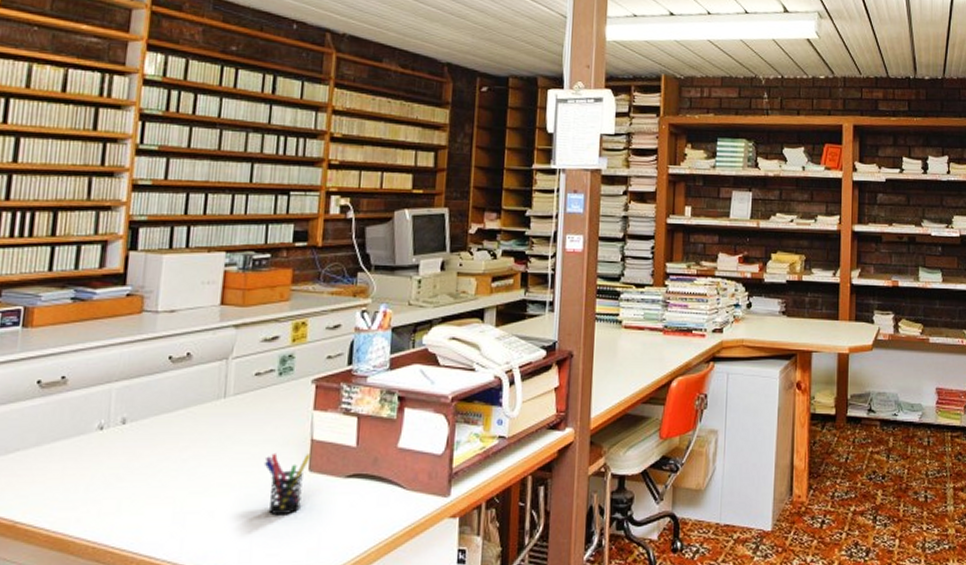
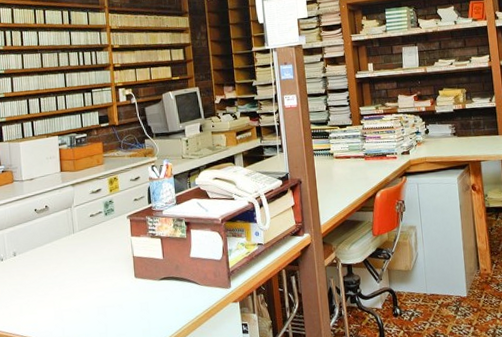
pen holder: present [264,453,311,516] -> none [105,266,135,309]

